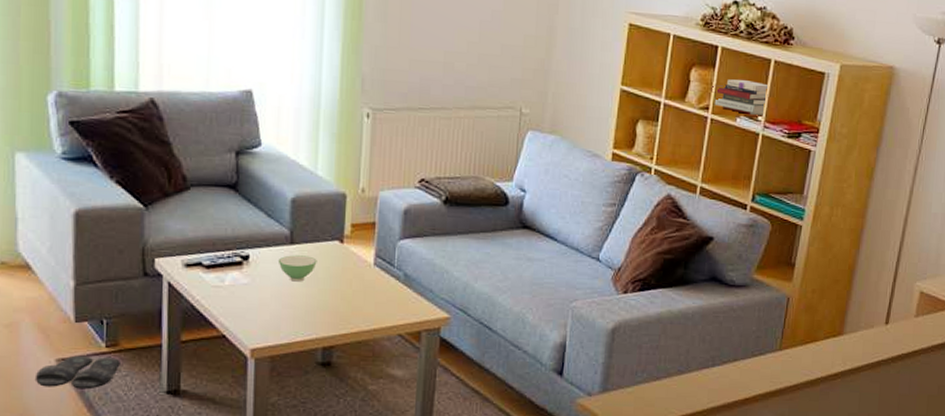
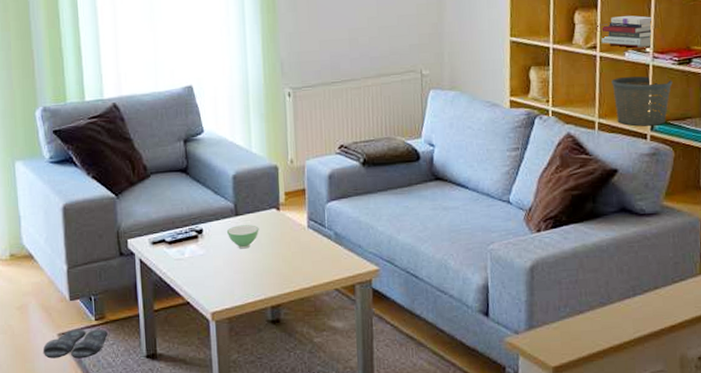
basket: none [719,143,780,197] -> present [611,76,673,126]

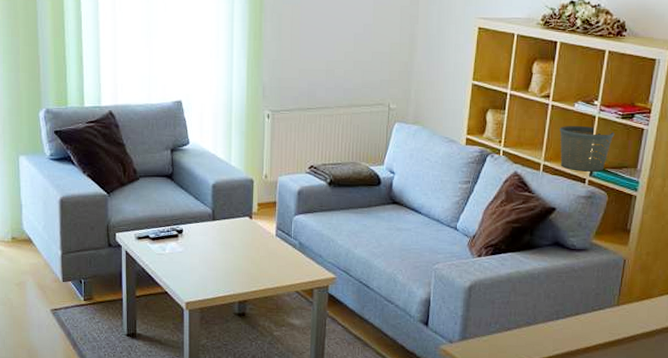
slippers: present [43,329,108,359] -> none [38,306,94,332]
bowl: present [226,225,259,249] -> none [204,229,233,250]
books: present [596,15,653,49] -> none [551,69,603,101]

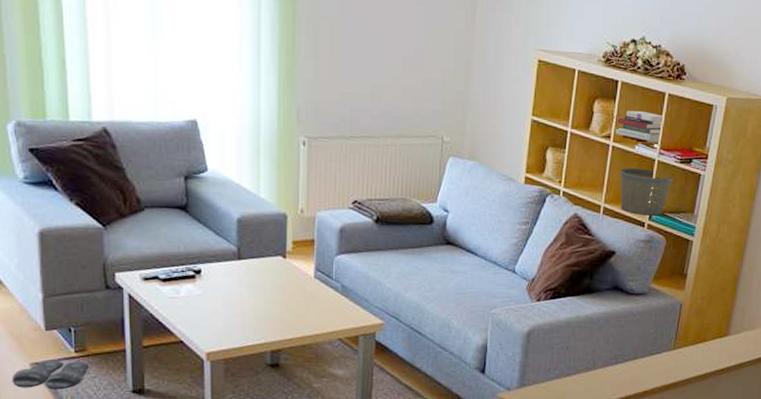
slippers: none [38,306,94,332] -> present [13,360,89,390]
books: none [551,69,603,101] -> present [612,111,663,144]

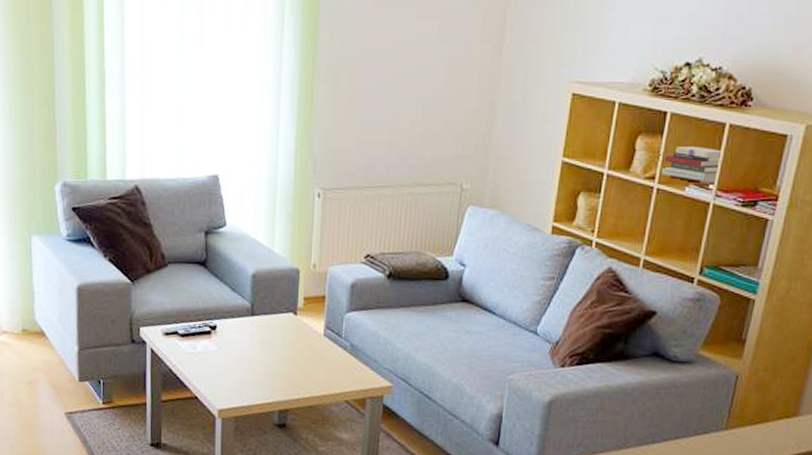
slippers: present [13,360,89,390] -> none [50,410,114,439]
basket: present [620,168,673,216] -> none [664,213,733,270]

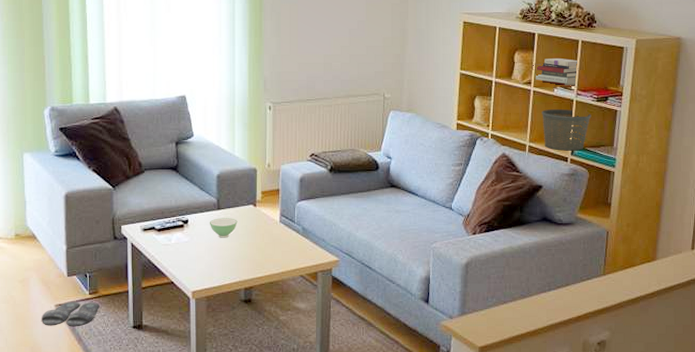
slippers: none [50,410,114,439] -> present [42,301,100,327]
bowl: none [240,326,274,350] -> present [209,218,238,238]
basket: none [664,213,733,270] -> present [542,108,592,151]

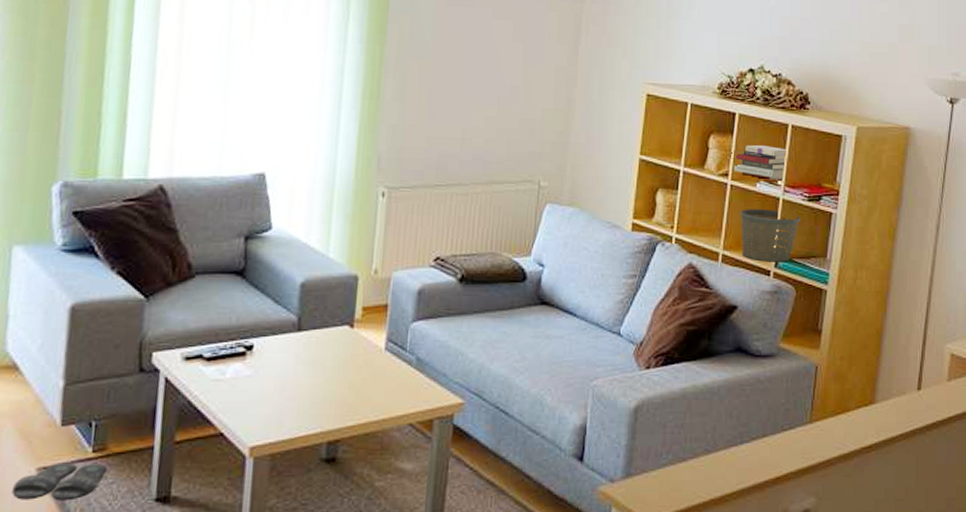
bowl: present [209,218,238,238] -> none [283,343,325,371]

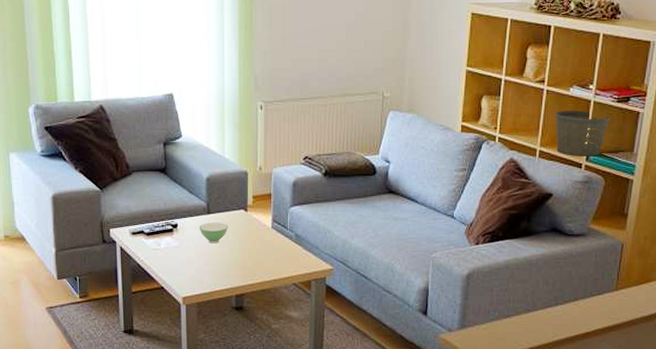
slippers: present [13,462,107,501] -> none [33,304,90,330]
bowl: none [283,343,325,371] -> present [199,223,228,244]
books: present [730,144,787,181] -> none [546,53,598,85]

